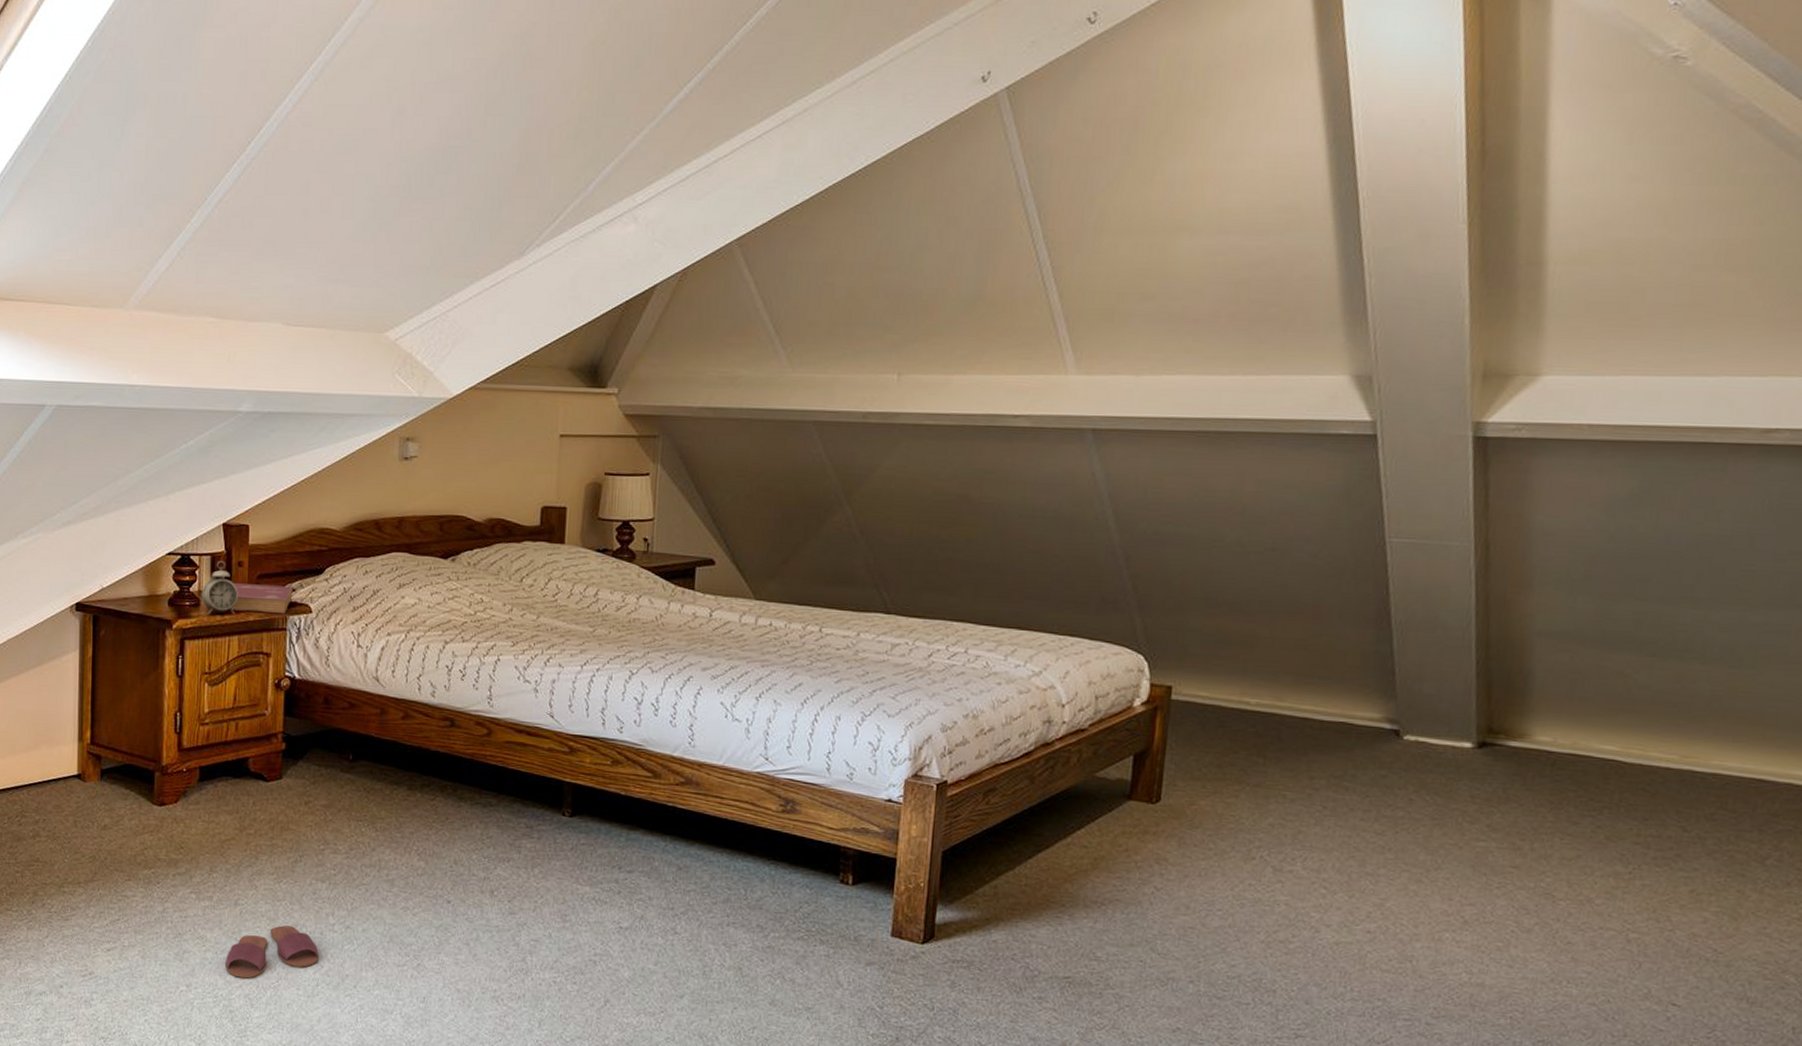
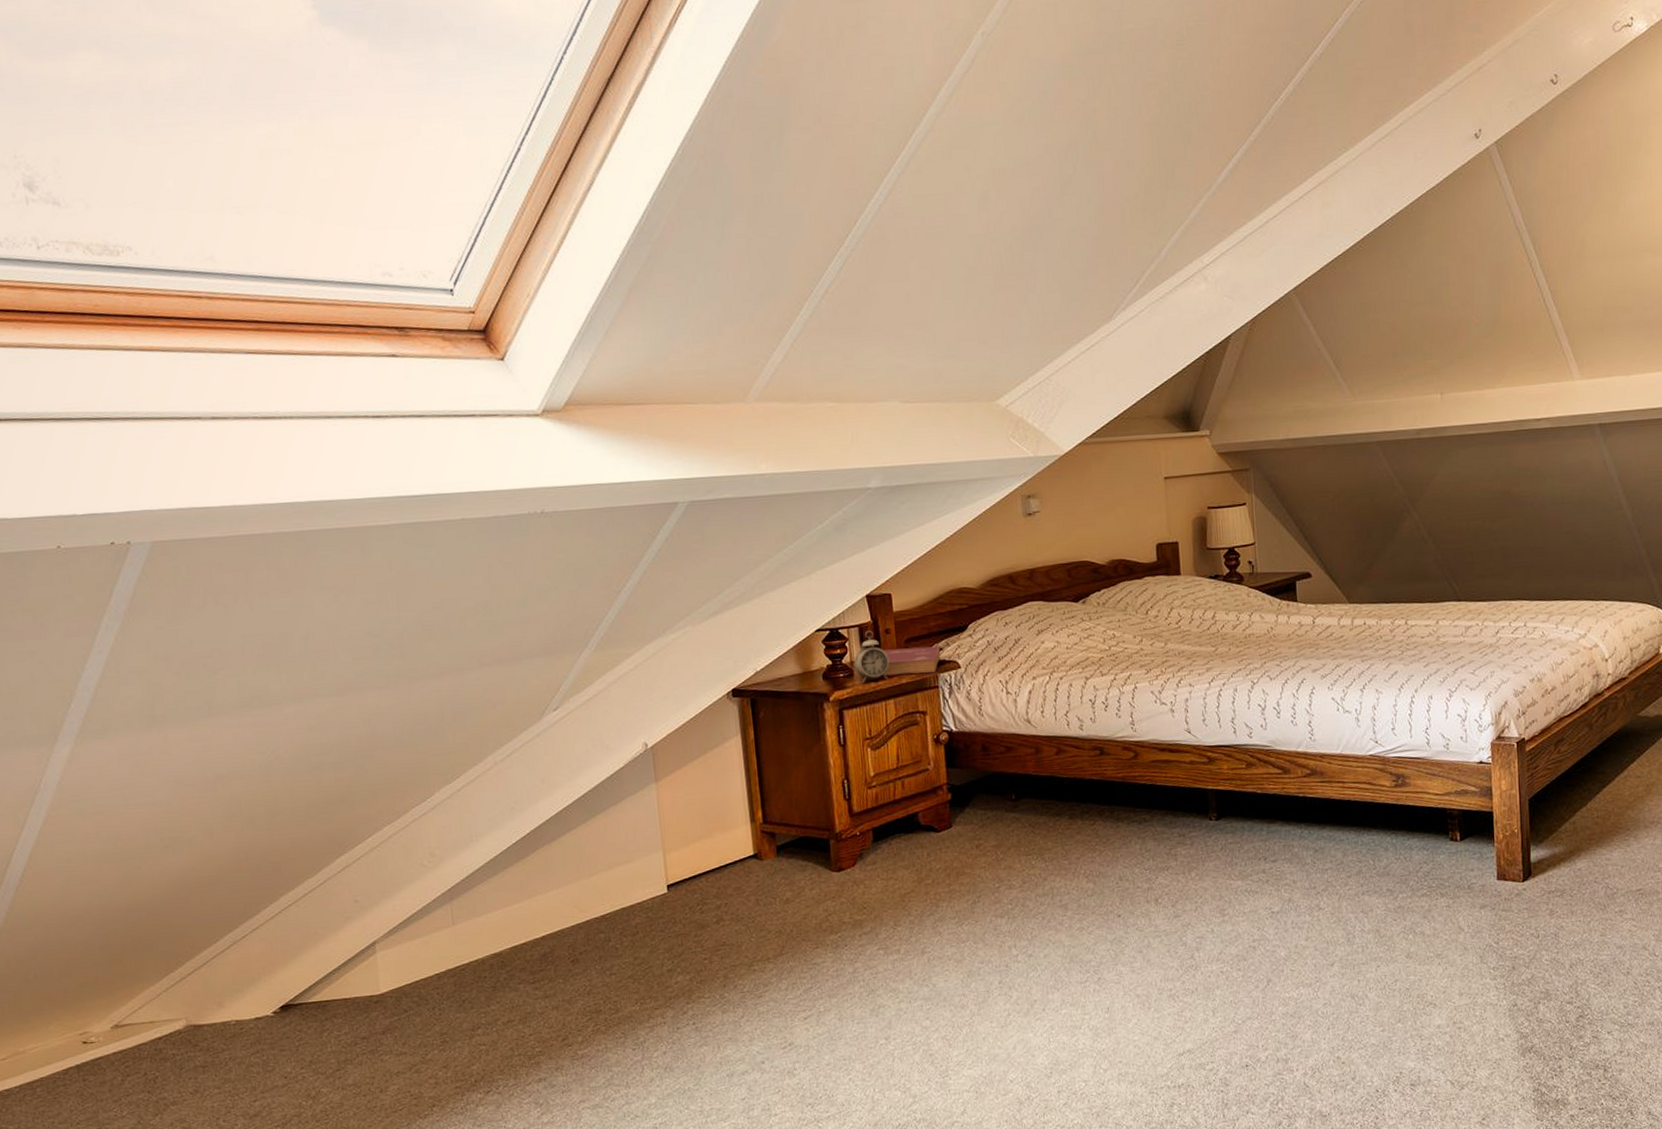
slippers: present [225,925,319,979] -> none [919,963,1007,1022]

